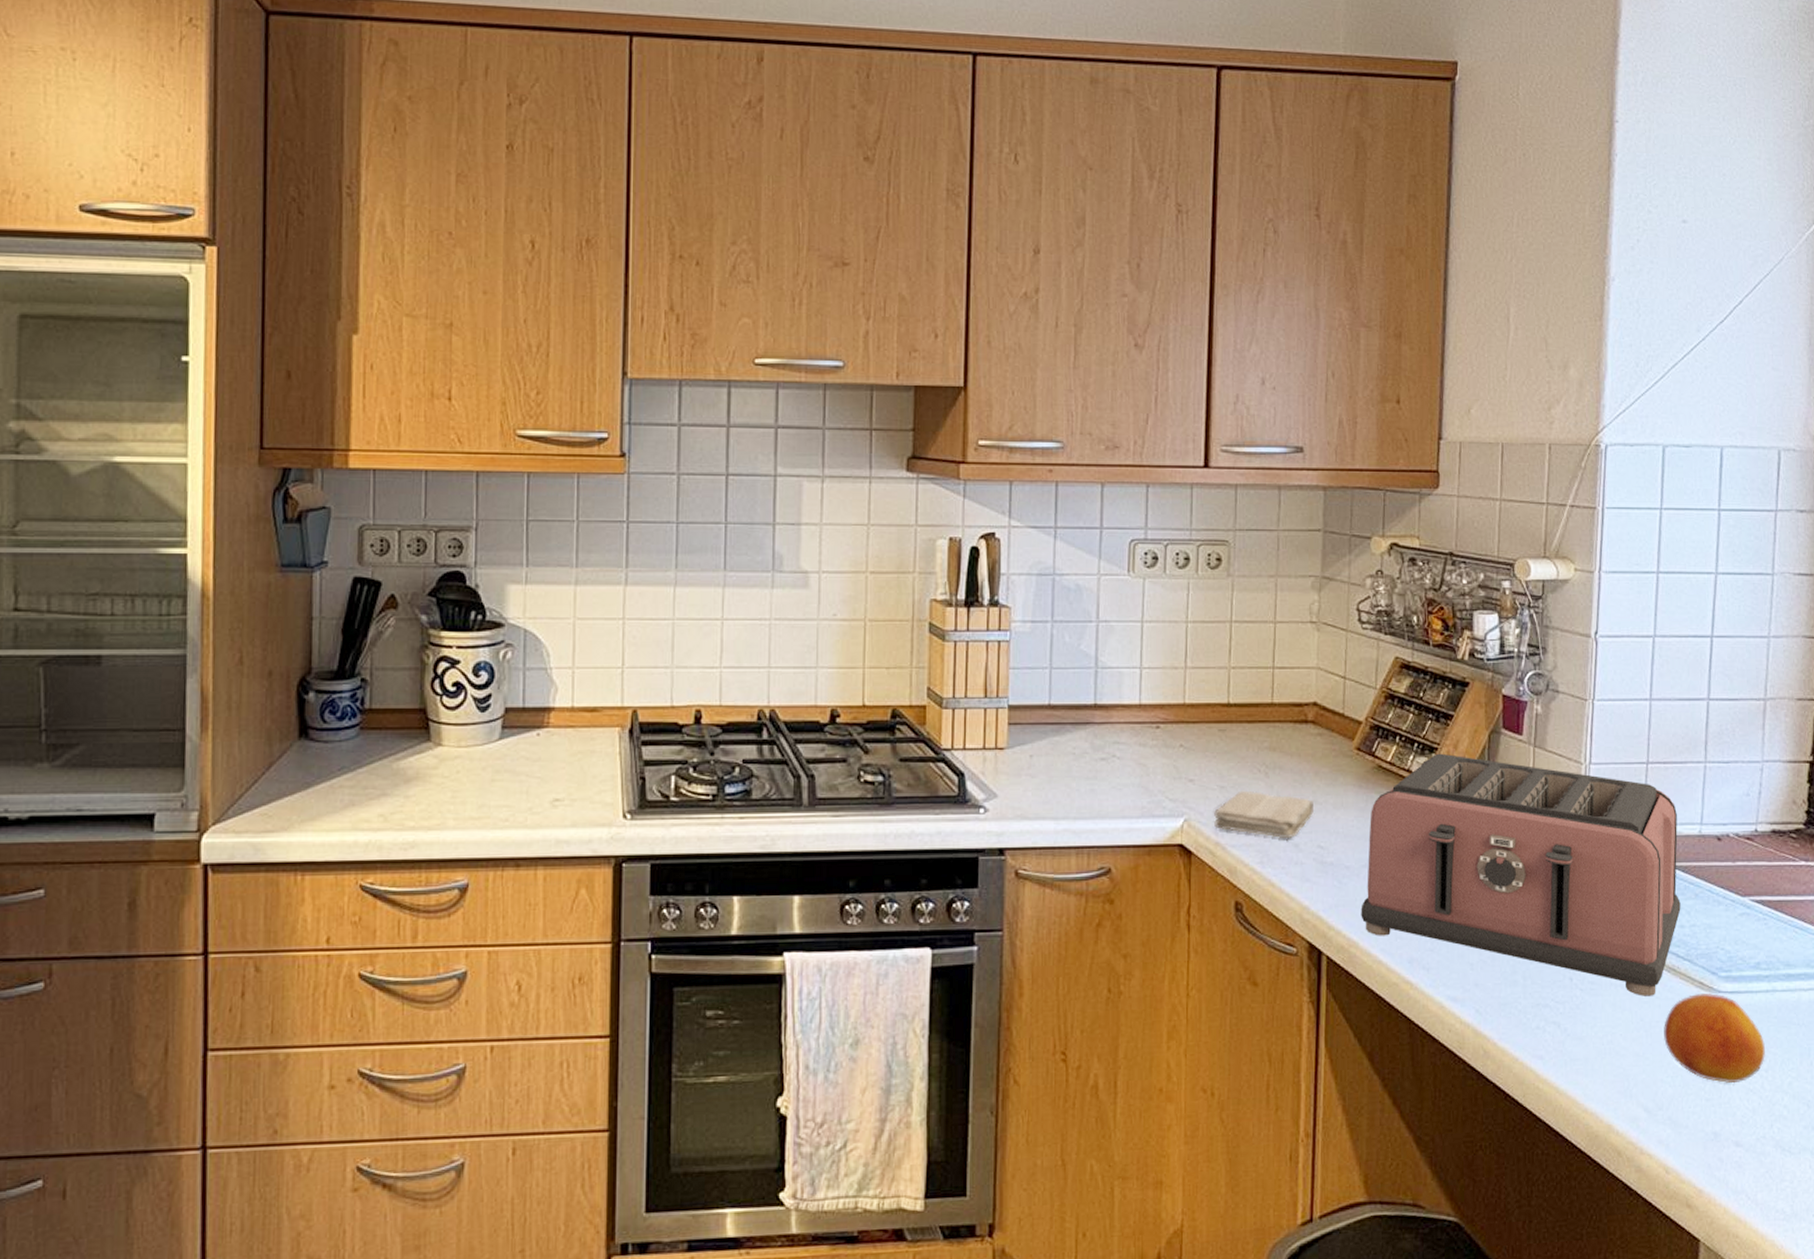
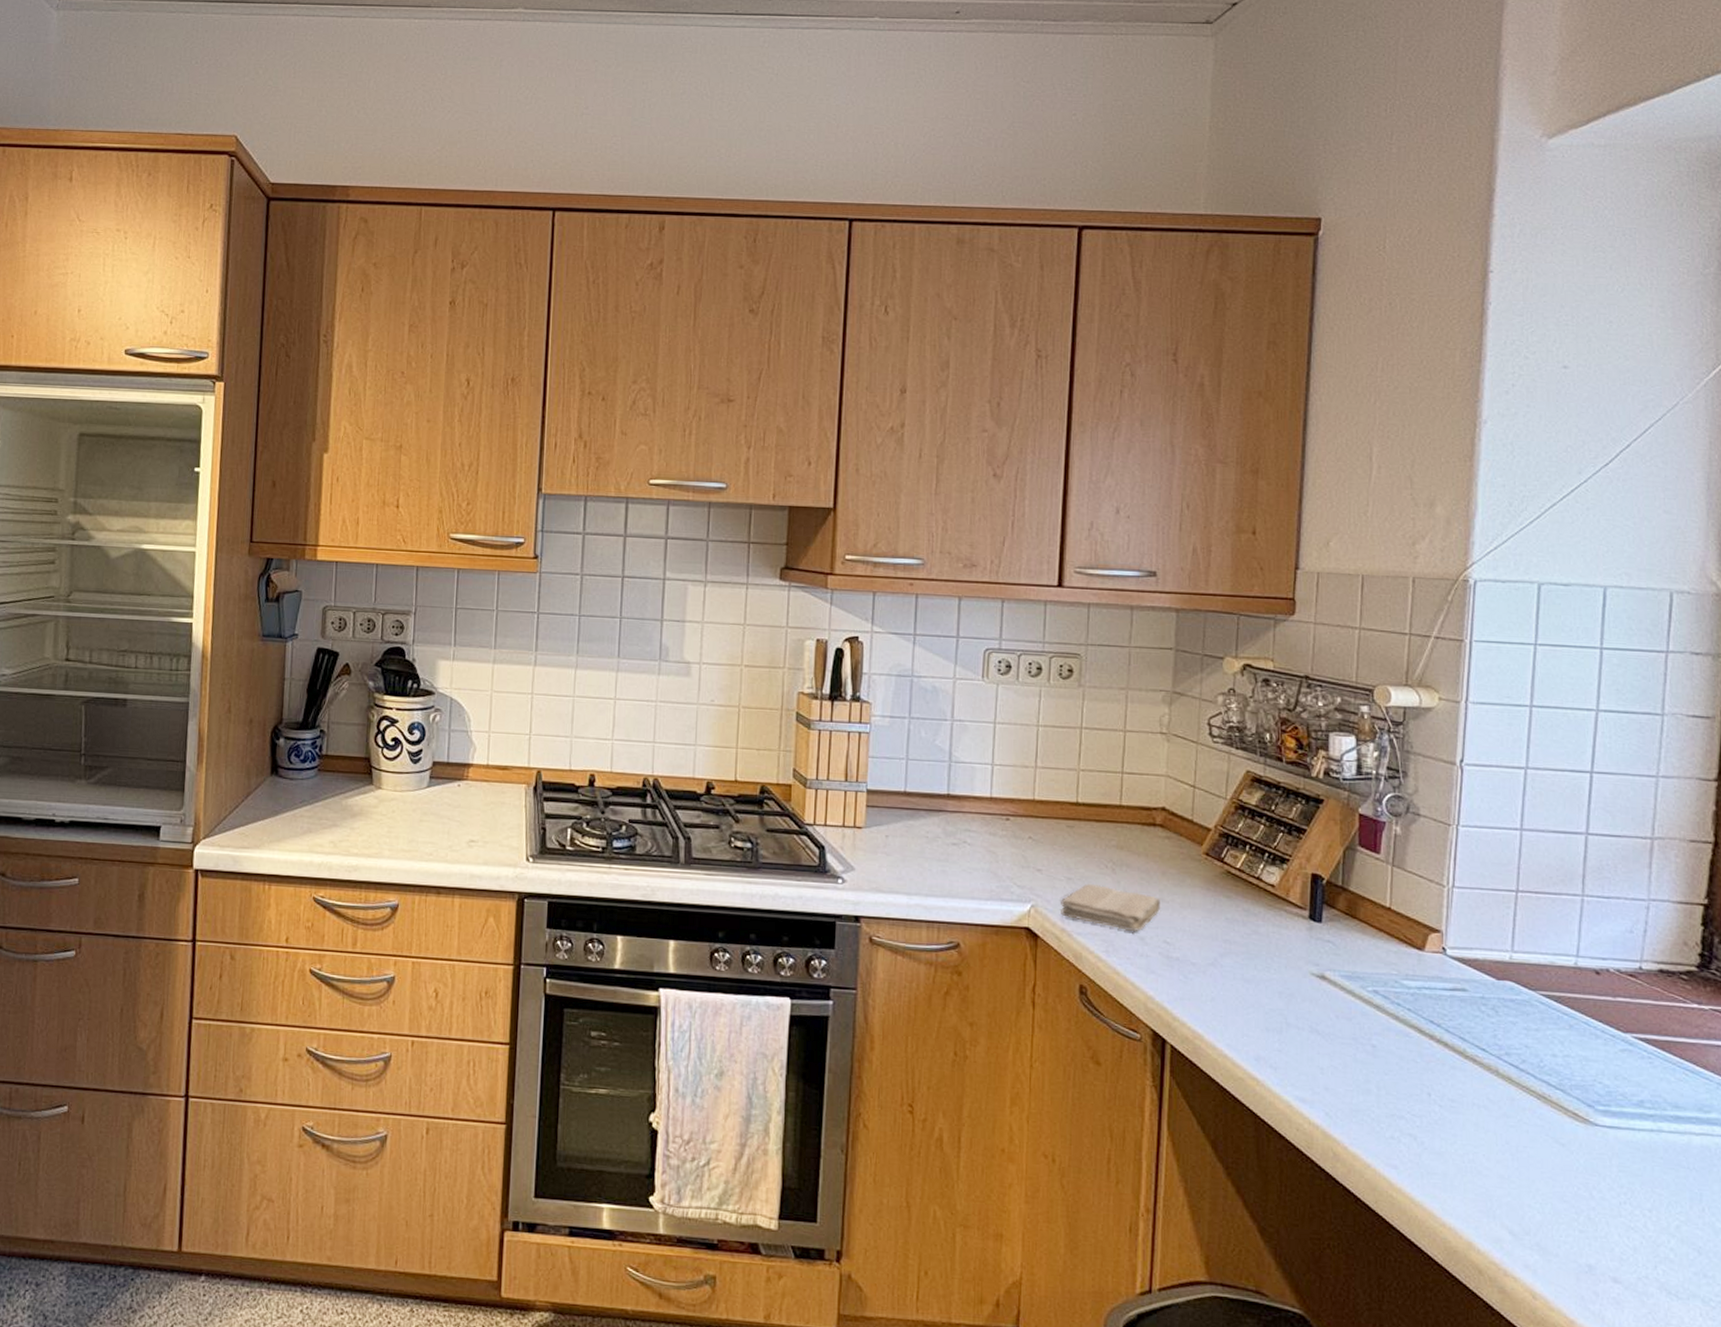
toaster: present [1361,753,1681,997] -> none [1206,864,1553,1121]
fruit: present [1664,993,1766,1083] -> none [1532,1124,1650,1218]

